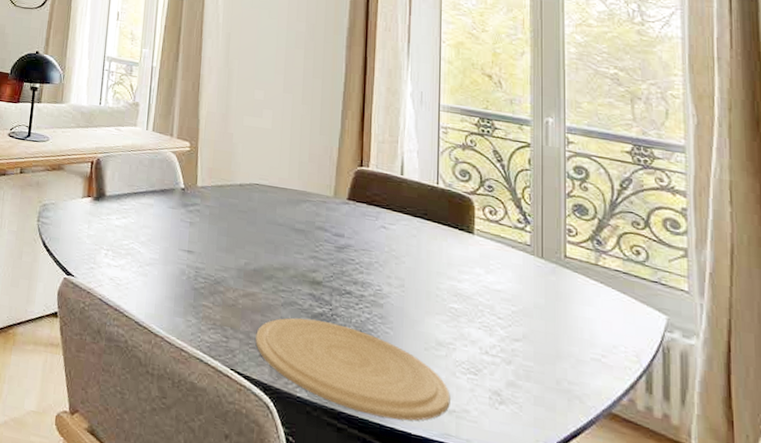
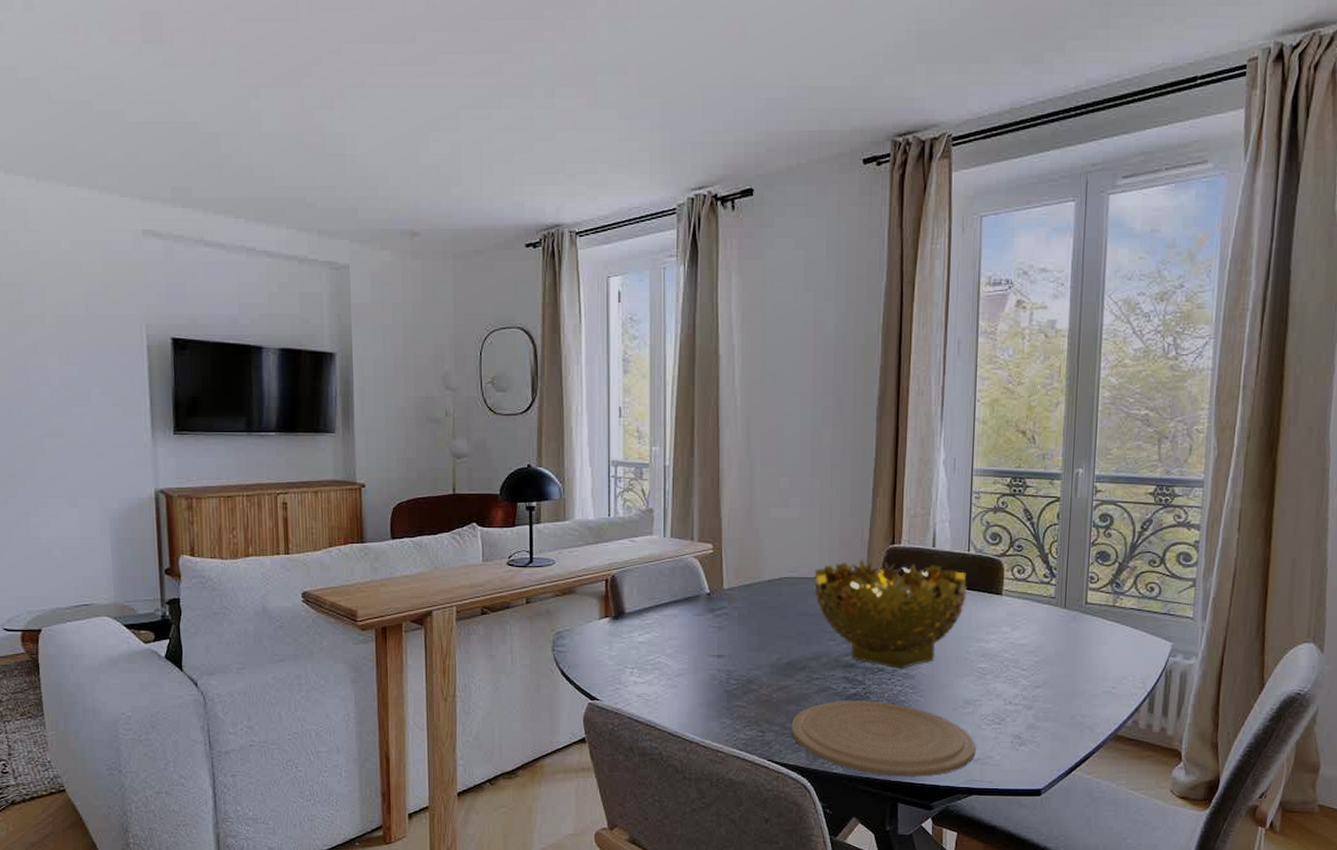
decorative bowl: none [283,177,436,296] -> present [814,560,967,670]

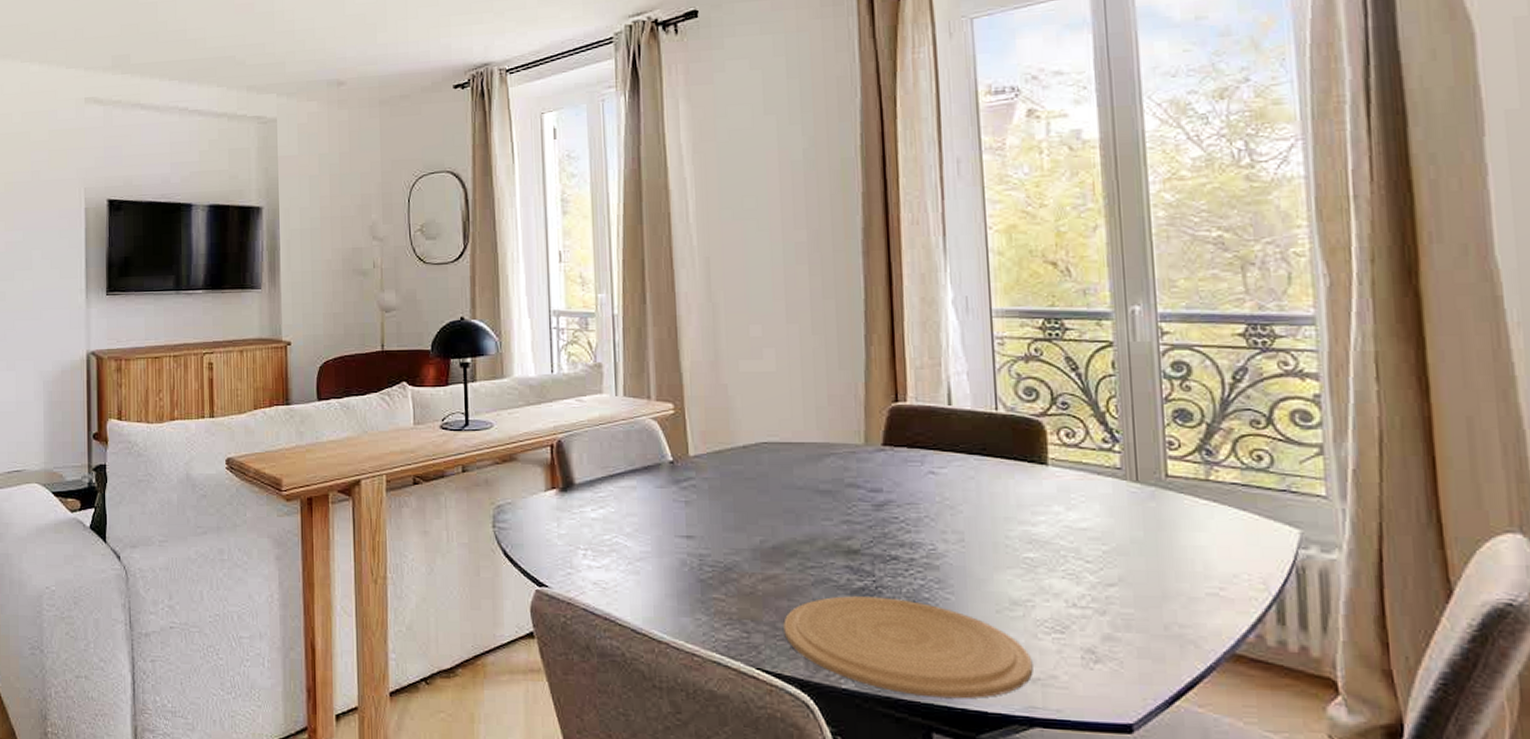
decorative bowl: present [814,560,967,670] -> none [799,421,999,558]

